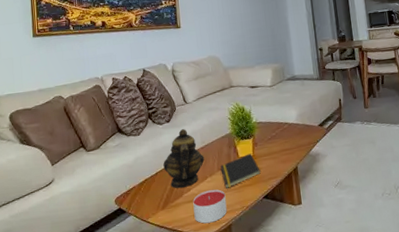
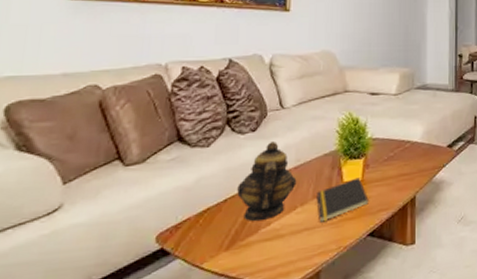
candle: present [193,189,227,224] -> none [271,223,318,270]

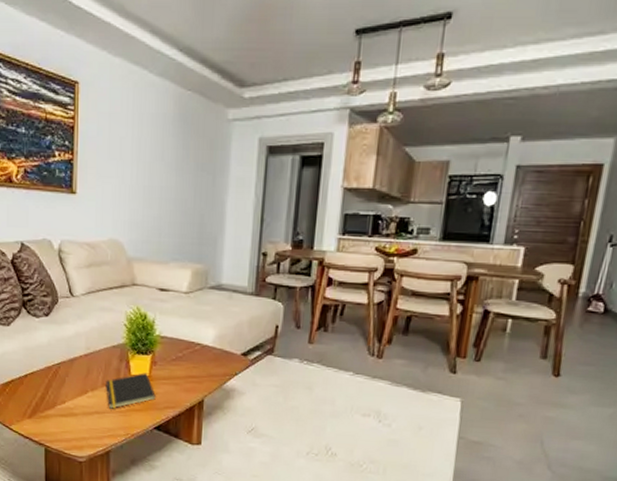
teapot: present [237,140,297,222] -> none [35,326,87,399]

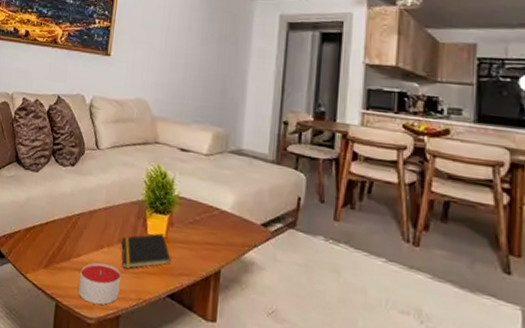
candle: none [66,407,108,444] -> present [78,262,121,305]

